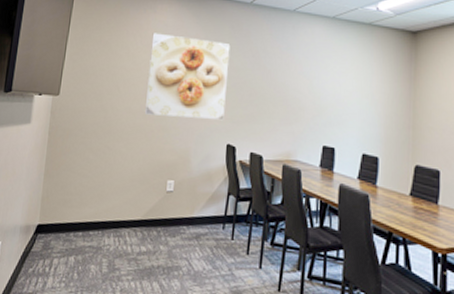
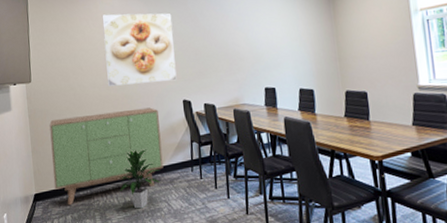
sideboard: none [61,141,196,245] -> present [49,107,164,206]
indoor plant: none [136,191,187,263] -> present [117,149,160,209]

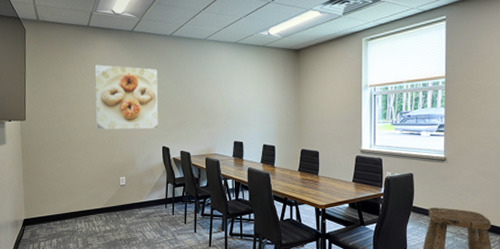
sideboard: present [49,107,164,206] -> none [41,151,141,231]
indoor plant: present [117,149,160,209] -> none [100,186,138,237]

